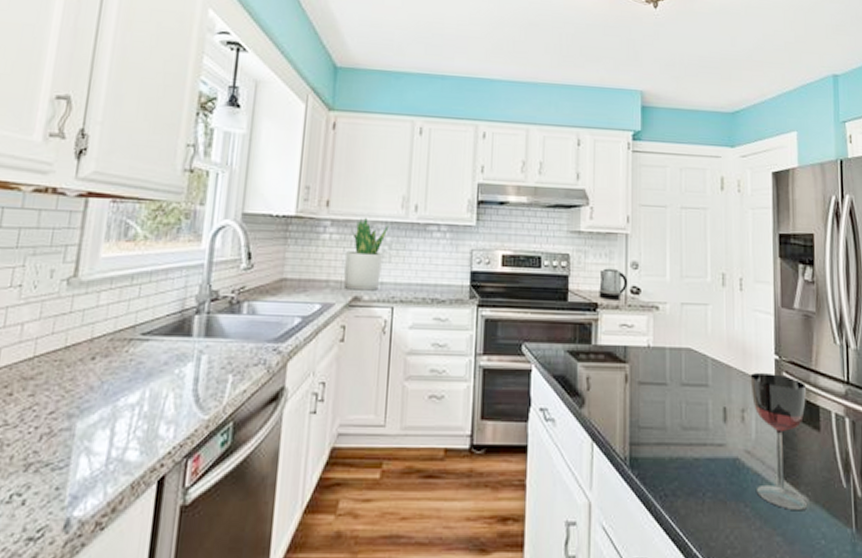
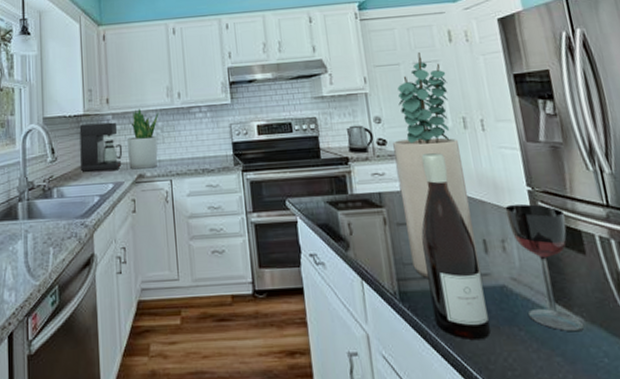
coffee maker: none [281,228,339,289] -> present [79,122,123,172]
vase: none [647,197,717,445] -> present [393,53,482,278]
bottle: none [661,309,716,515] -> present [421,153,491,341]

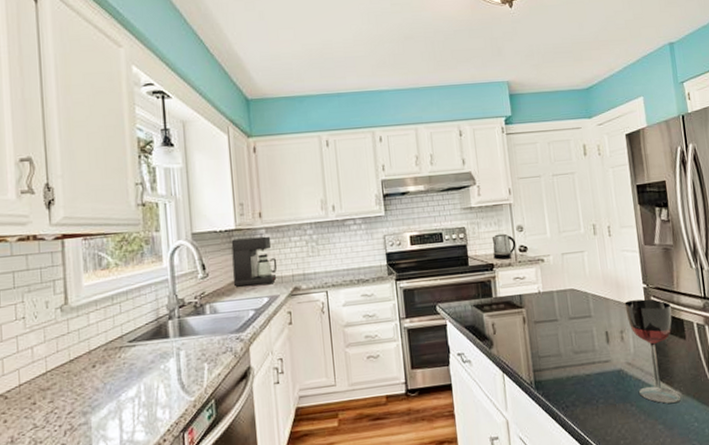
planter: present [127,108,159,170] -> none [282,221,314,283]
vase: present [393,53,482,278] -> none [533,165,603,368]
bottle: present [421,153,491,341] -> none [555,257,609,418]

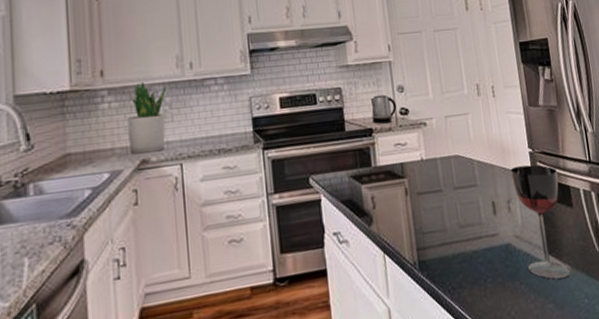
coffee maker: present [231,236,278,287] -> none [64,98,122,161]
planter: none [282,221,314,283] -> present [127,81,167,154]

